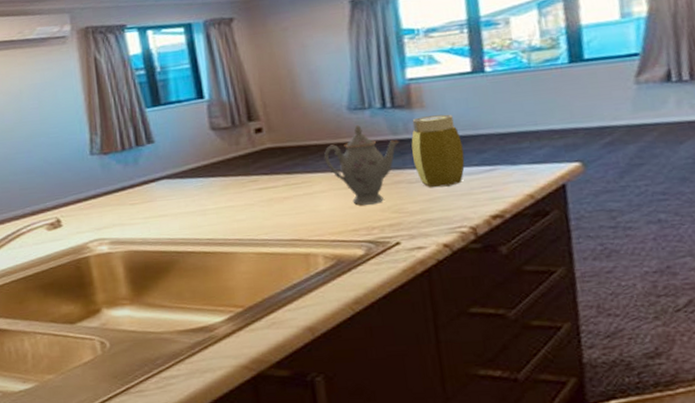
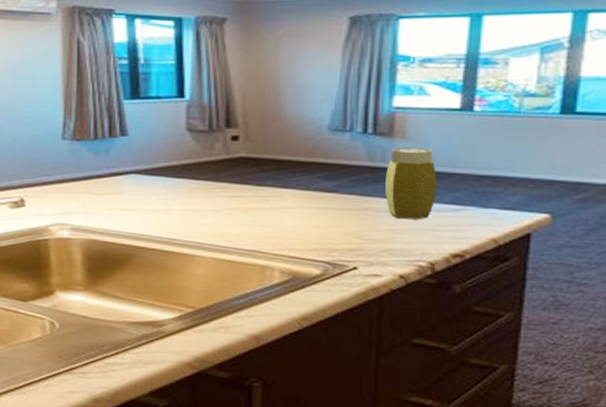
teapot: present [324,125,399,205] -> none [297,147,374,227]

